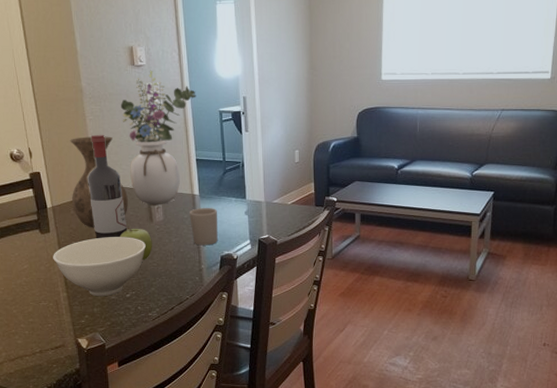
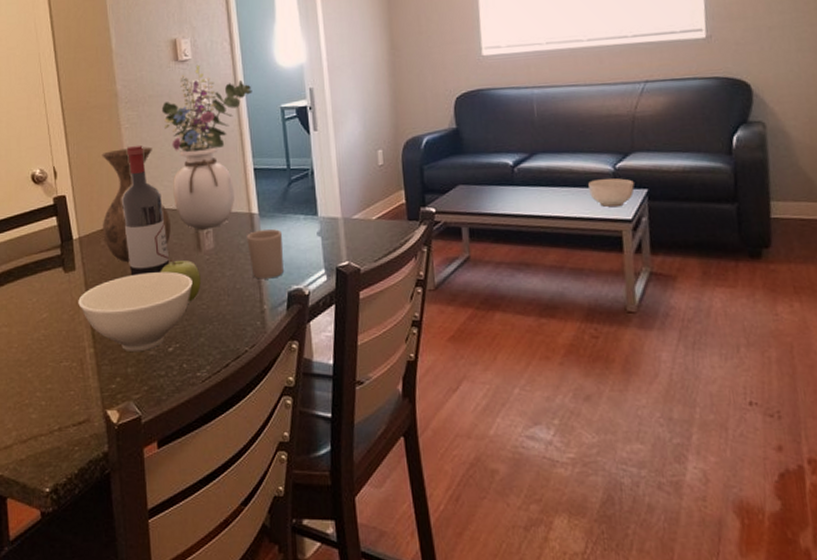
bowl: none [452,182,486,204] -> present [588,177,635,208]

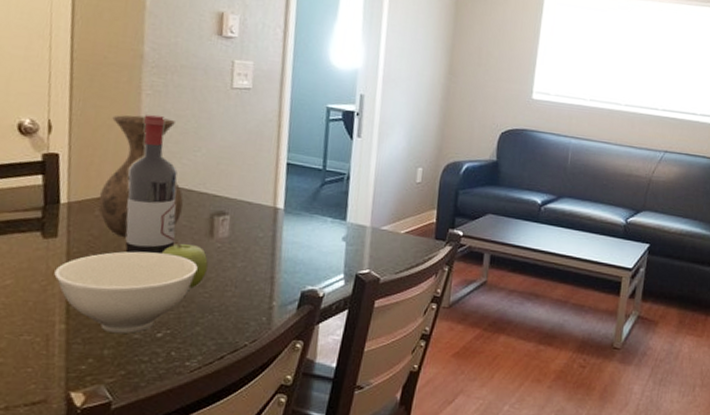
bouquet: present [161,64,252,229] -> none [191,44,300,216]
mug: present [247,229,284,279] -> none [266,226,305,276]
bowl: present [588,177,635,208] -> none [601,228,641,256]

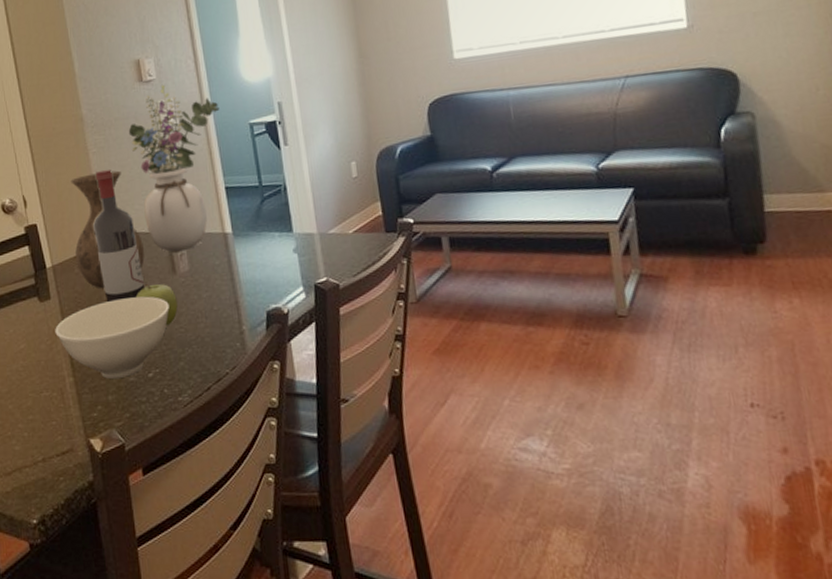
bouquet: none [191,44,300,216] -> present [128,84,220,252]

